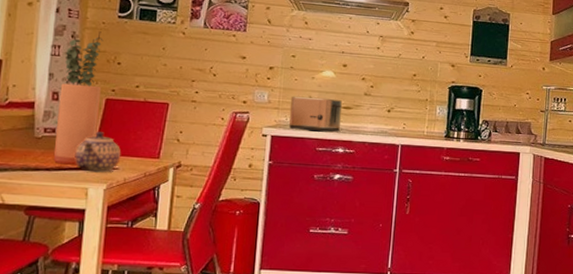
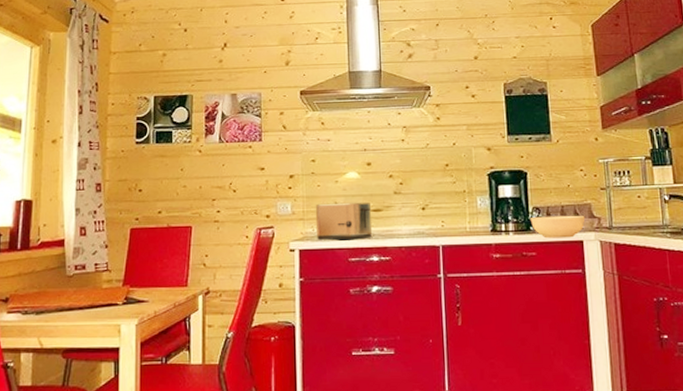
vase: present [53,31,104,165] -> none [85,160,126,302]
teapot: present [74,131,122,173] -> none [105,264,150,308]
bowl: none [479,128,525,149] -> present [529,215,586,239]

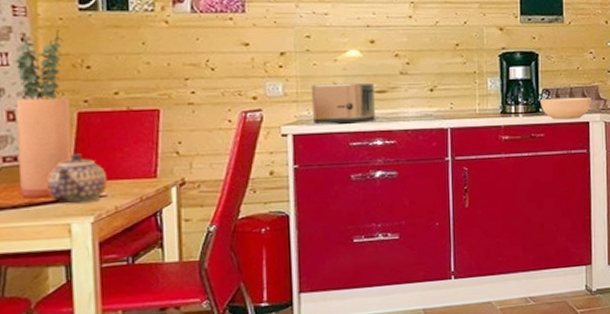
vase: none [85,160,126,302] -> present [16,30,72,199]
teapot: none [105,264,150,308] -> present [47,153,108,205]

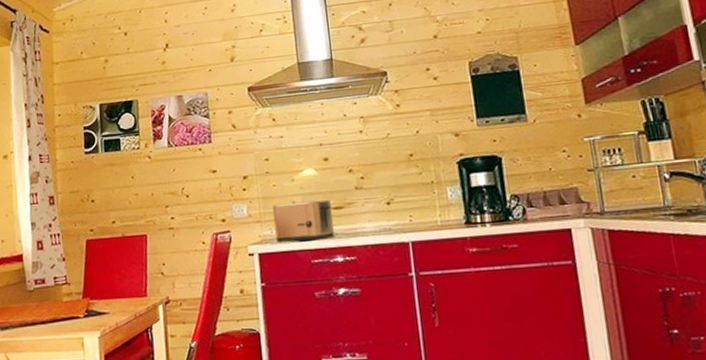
vase: present [16,30,72,199] -> none [43,171,83,316]
teapot: present [47,153,108,205] -> none [65,276,110,321]
bowl: present [539,97,592,120] -> none [508,201,573,229]

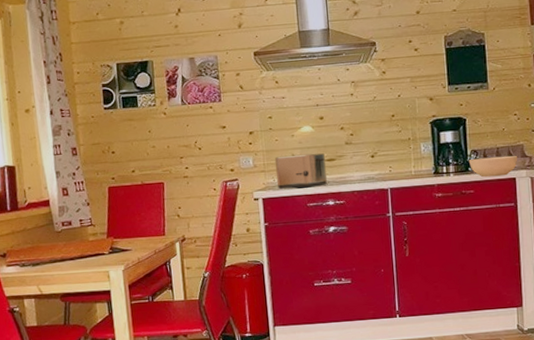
bowl: none [508,201,573,229] -> present [468,155,518,178]

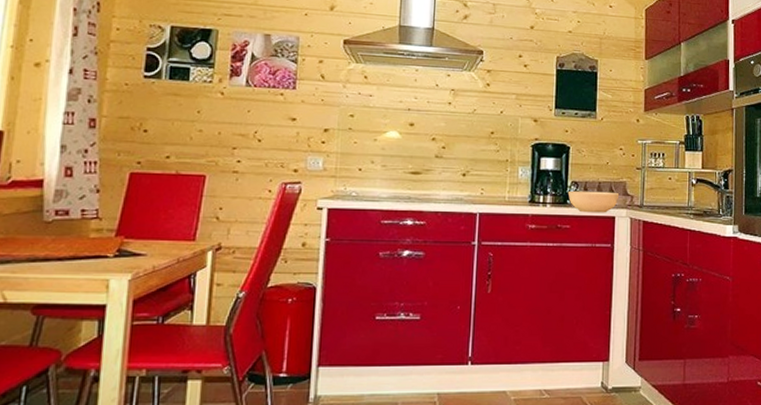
toaster: present [274,152,328,189] -> none [347,161,411,202]

